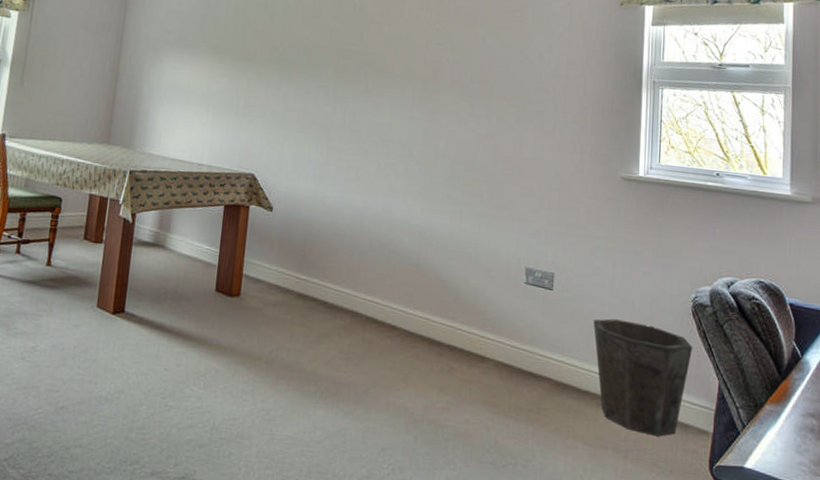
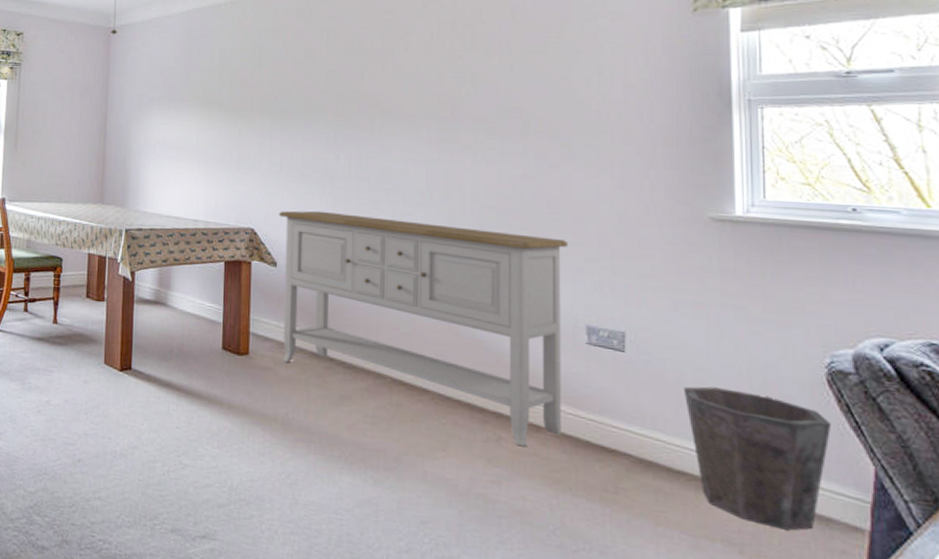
sideboard: none [272,158,517,376] -> present [278,210,569,447]

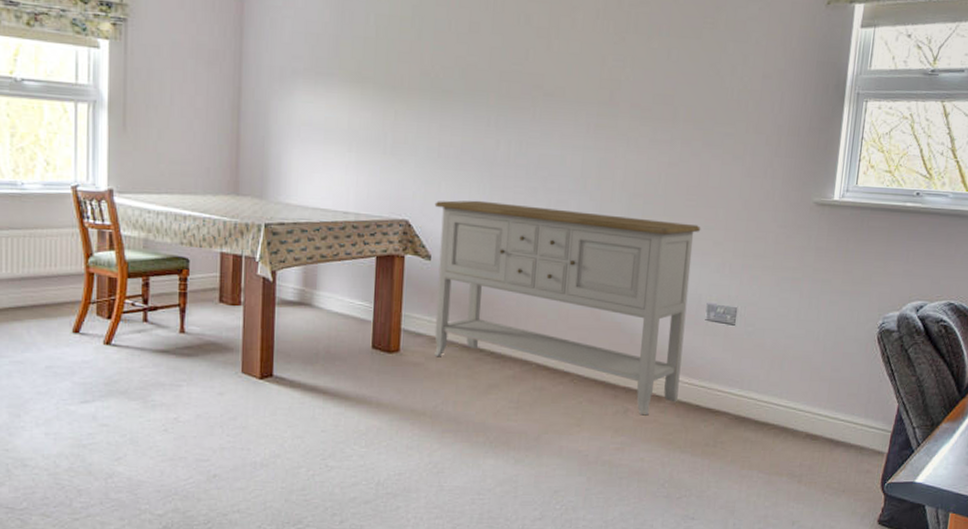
waste bin: present [683,386,832,531] -> none [775,350,876,460]

